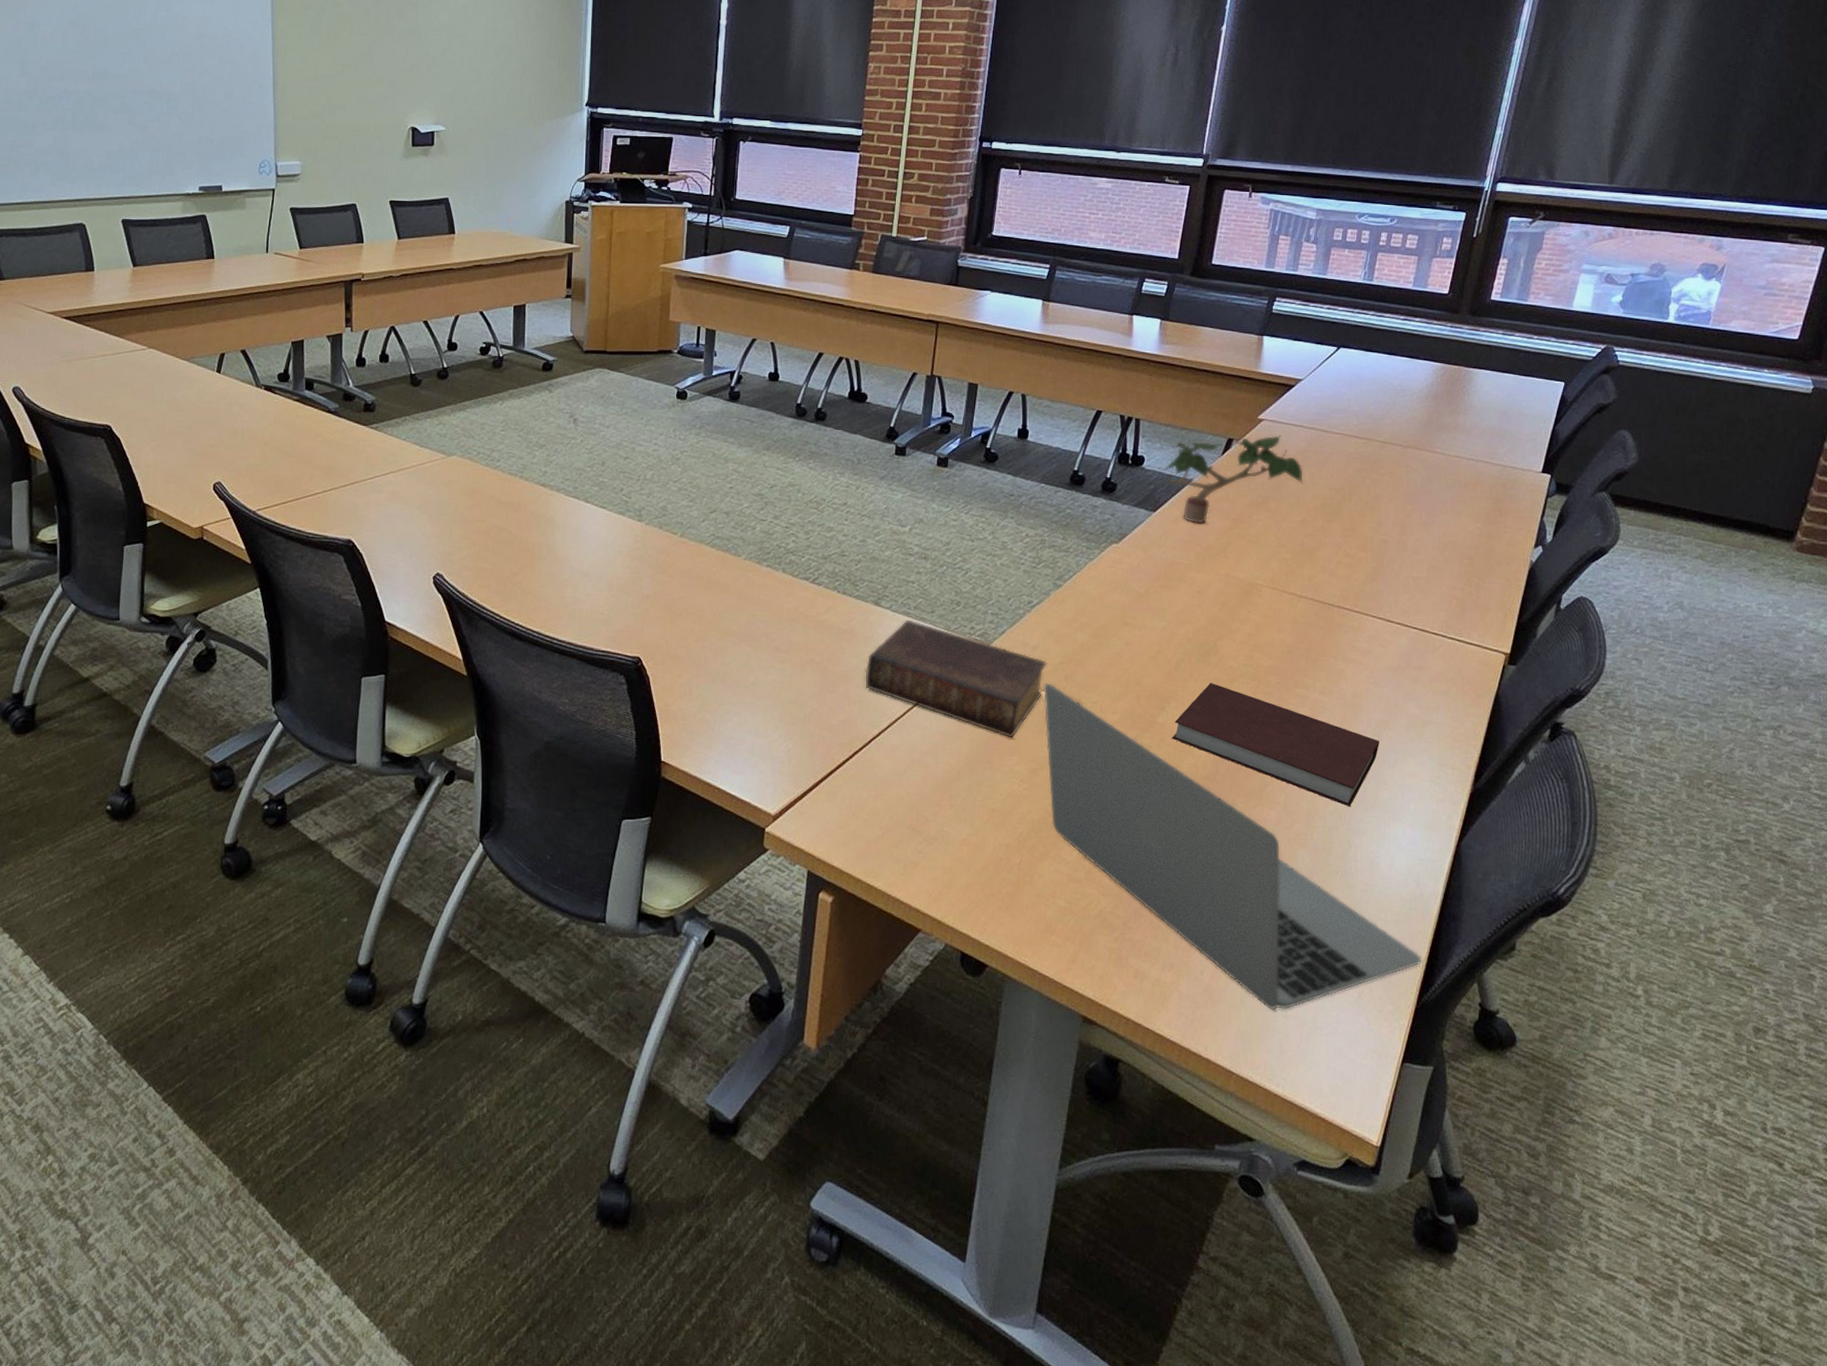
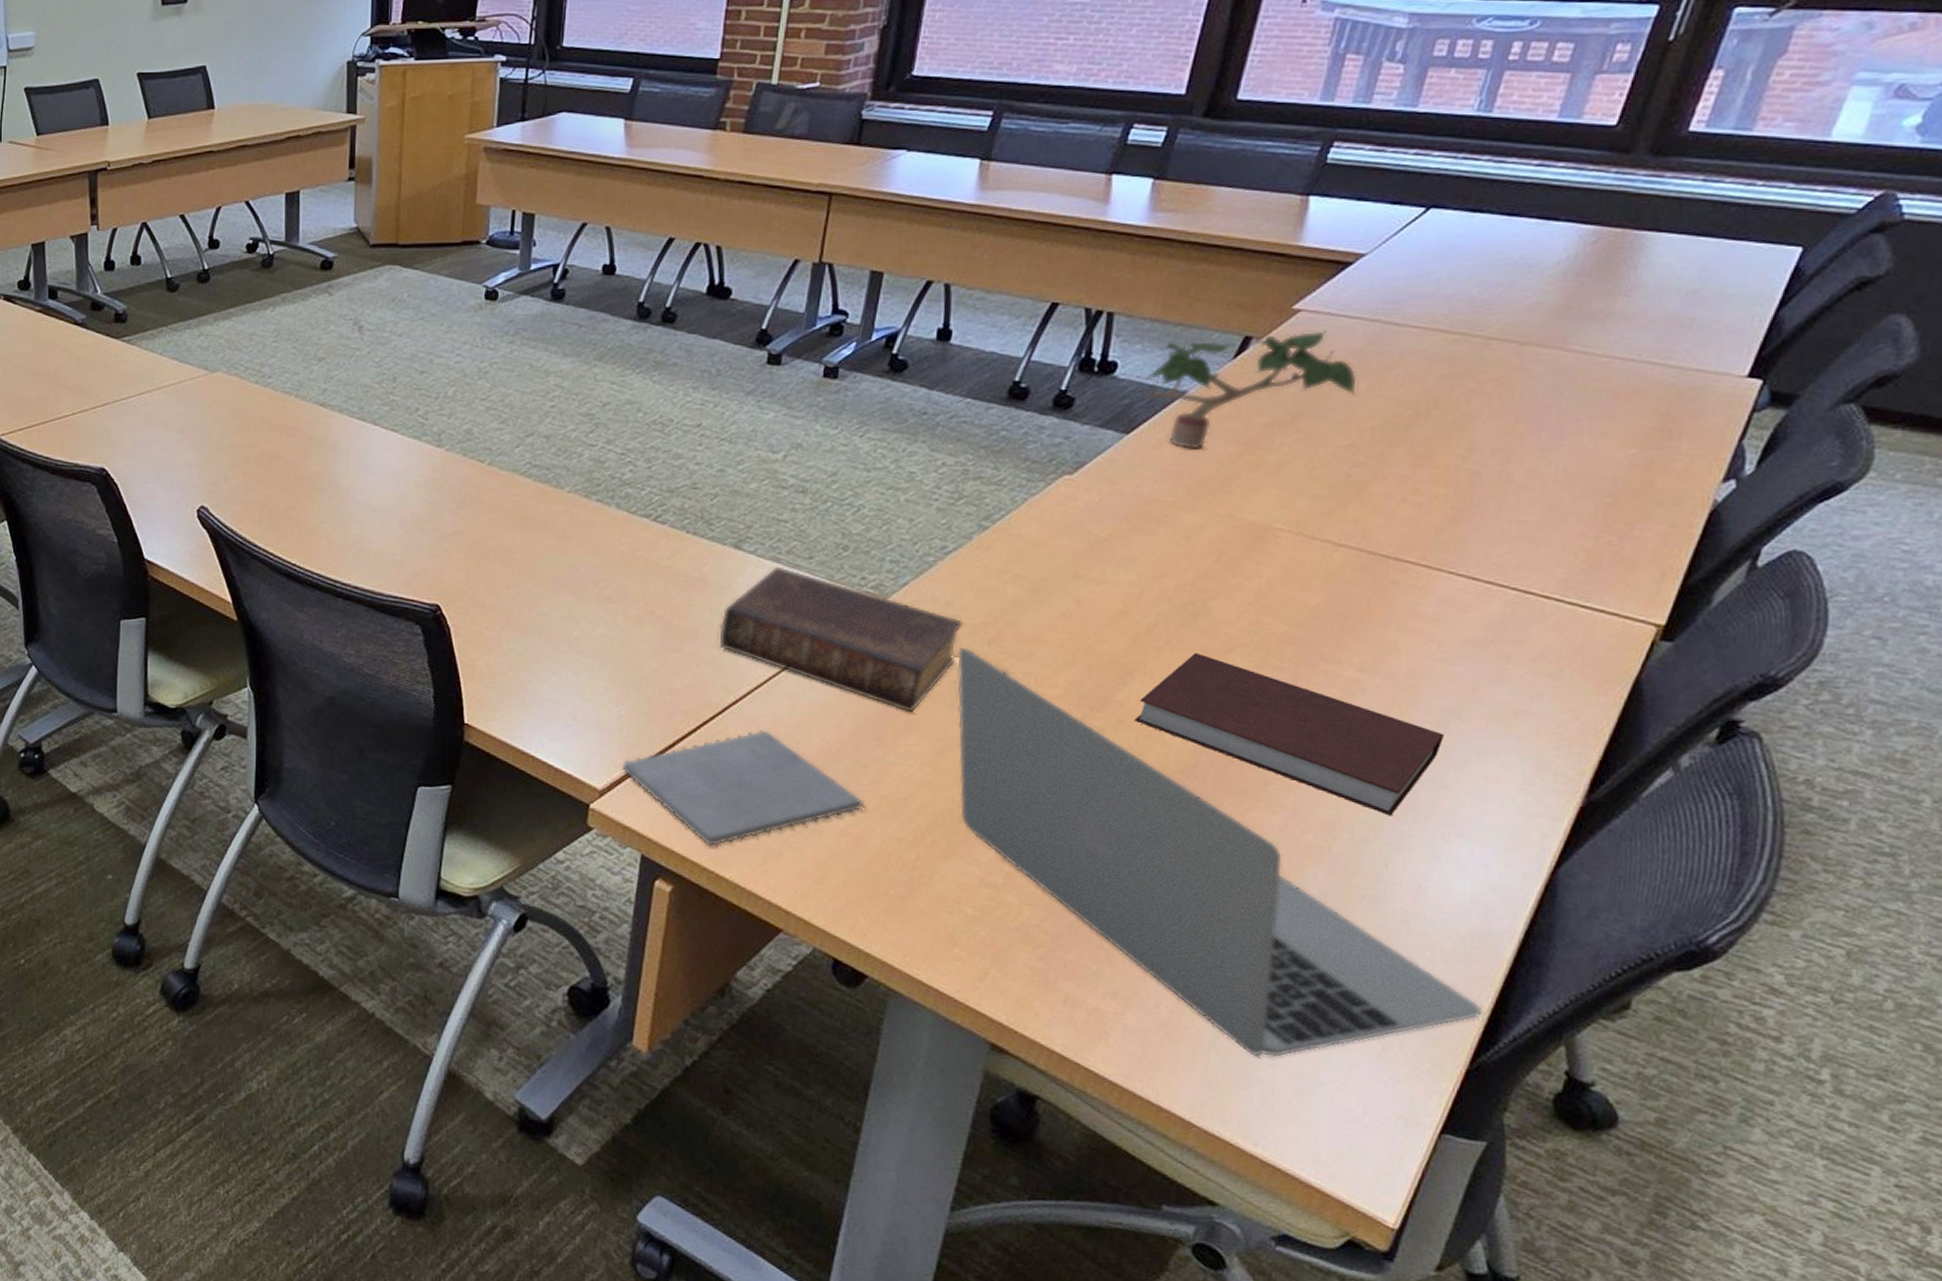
notepad: none [791,756,981,860] -> present [622,729,866,847]

